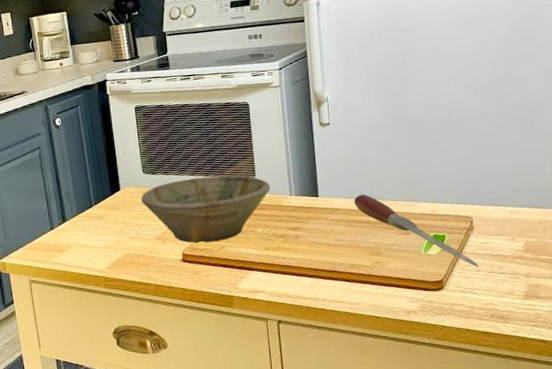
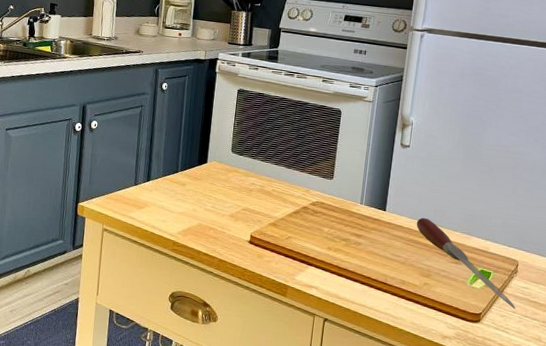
bowl: present [141,175,271,243] -> none [224,166,345,232]

